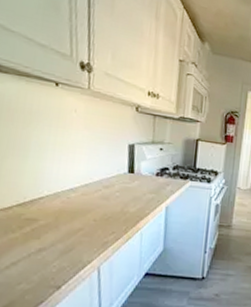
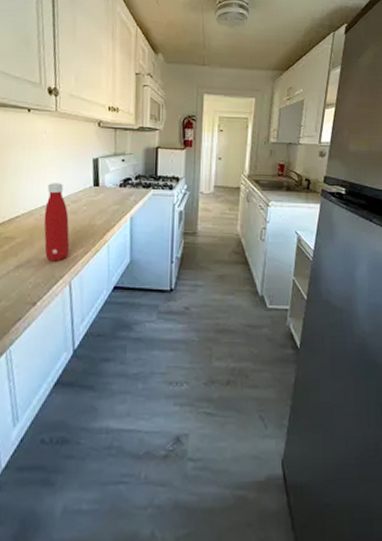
bottle: none [71,165,100,247] -> present [43,183,70,262]

